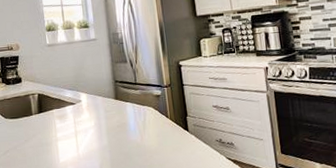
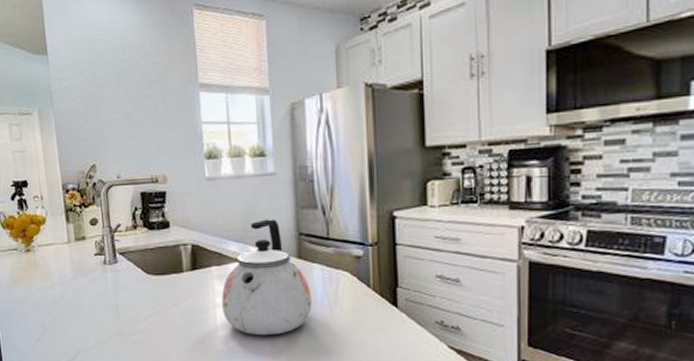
kettle: none [61,71,128,161] -> present [222,219,312,336]

